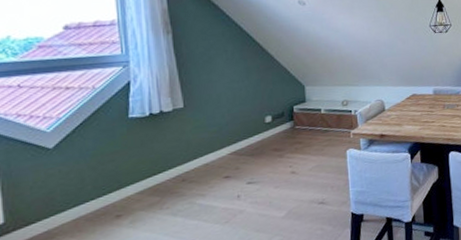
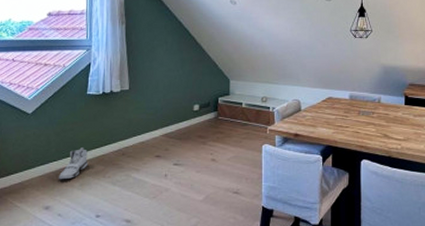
sneaker: none [99,179,139,221] -> present [58,147,89,180]

